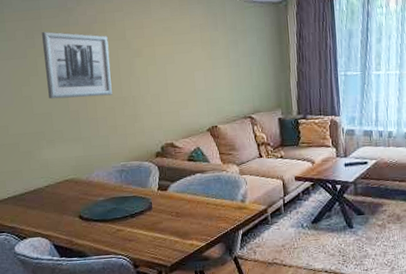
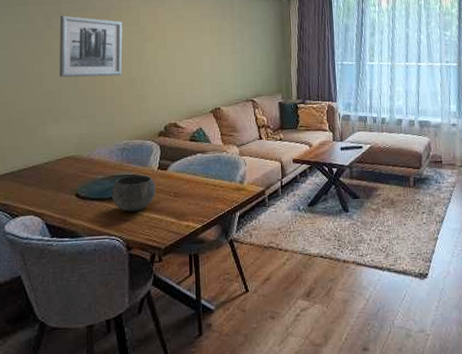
bowl: none [113,196,158,232] -> present [111,175,156,212]

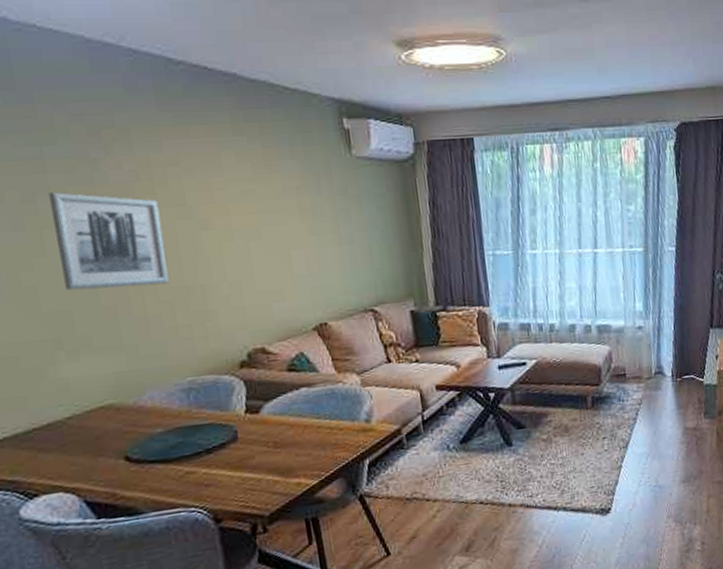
bowl: present [111,175,156,212] -> none [179,422,247,474]

